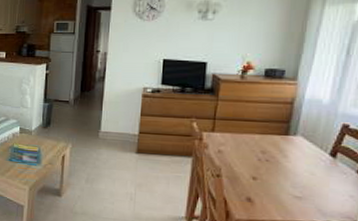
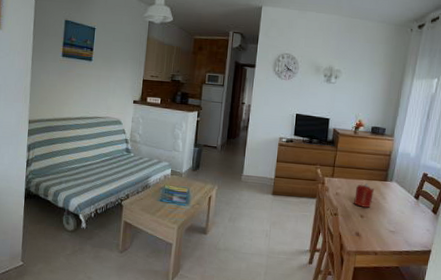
candle: none [243,138,272,168] -> present [354,183,375,208]

